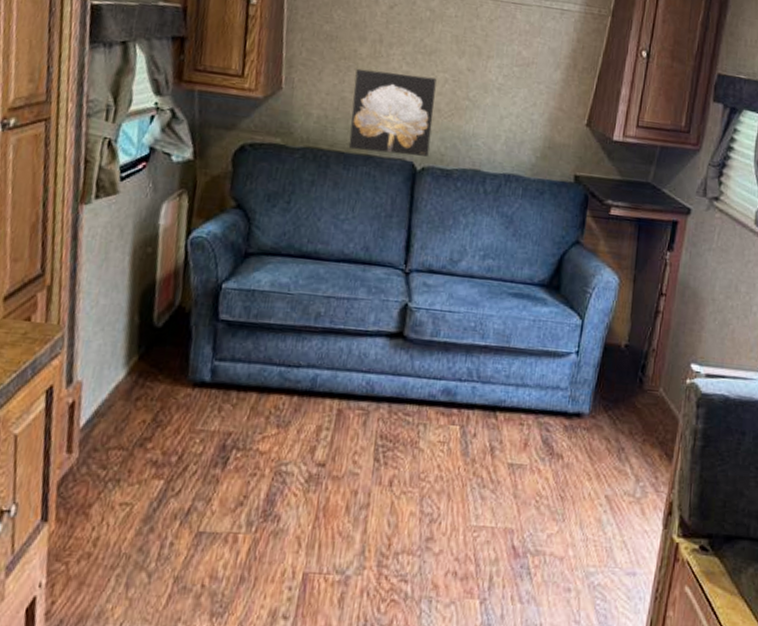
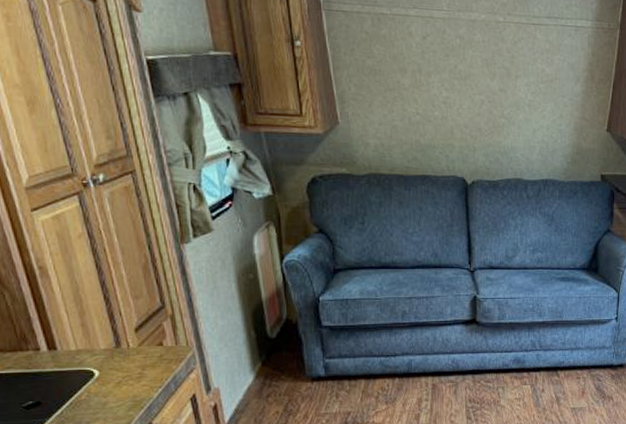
wall art: present [348,68,437,157] -> none [402,98,476,172]

